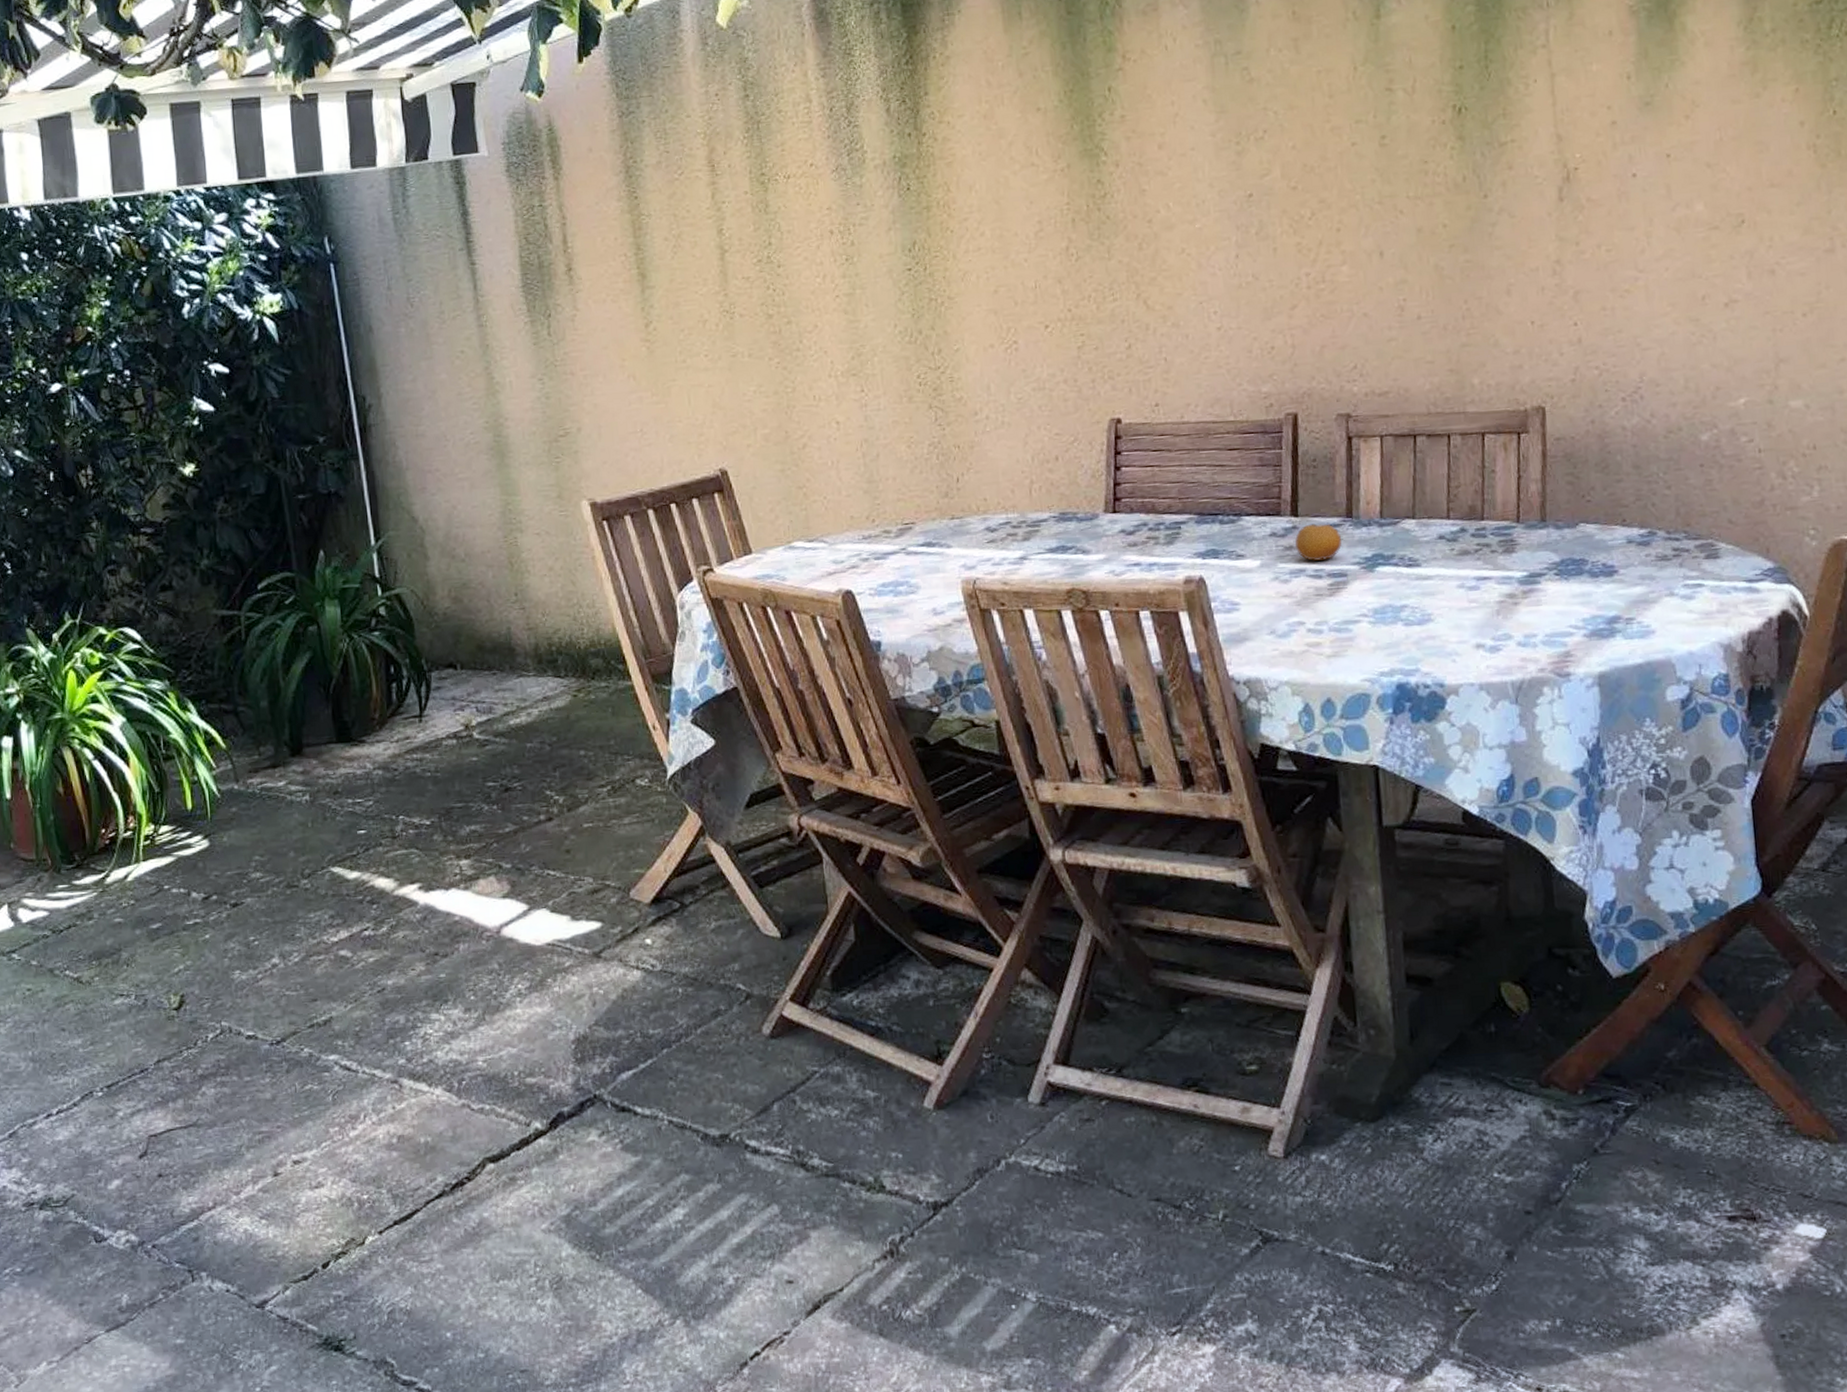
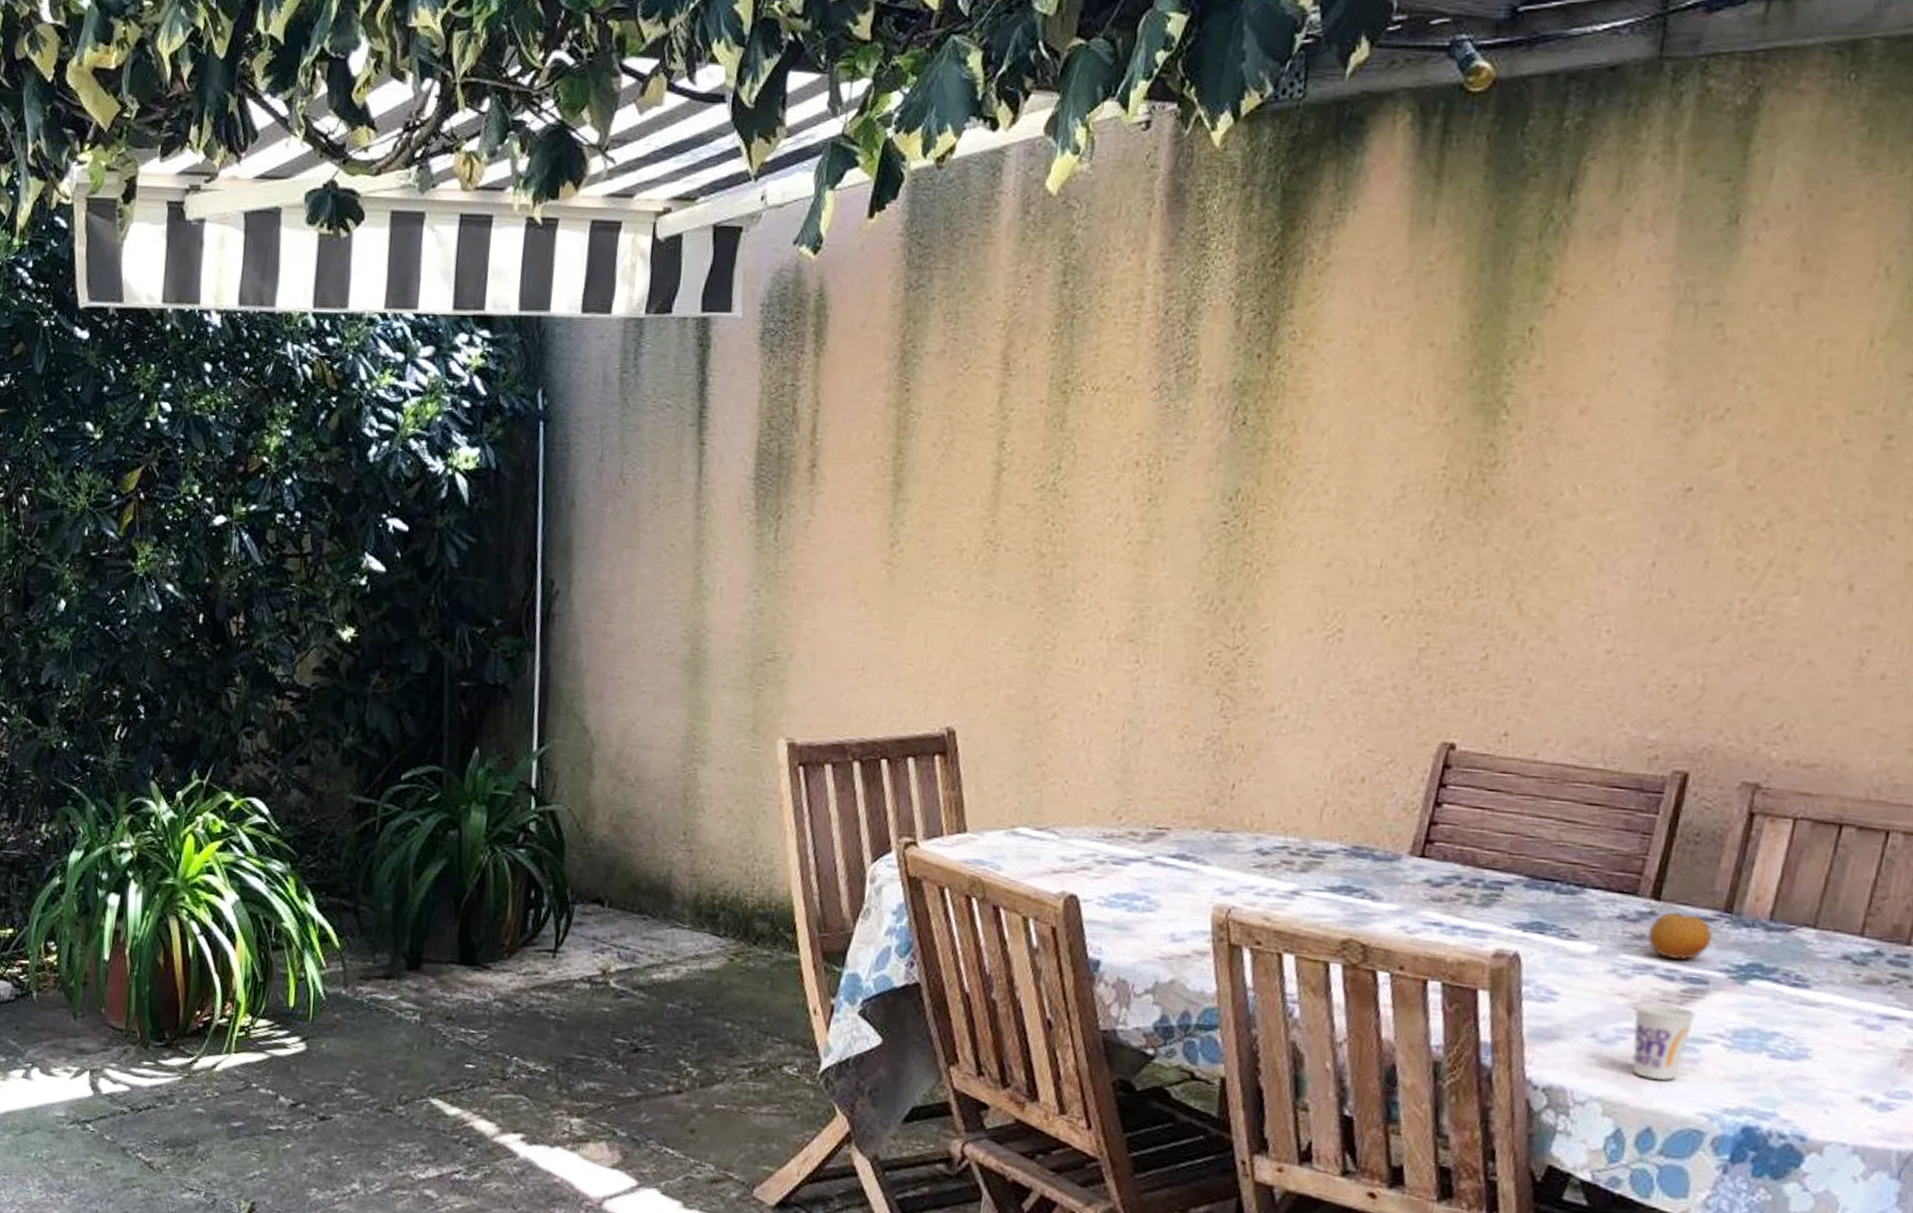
cup: none [1297,597,1344,660] -> present [1632,1003,1696,1081]

